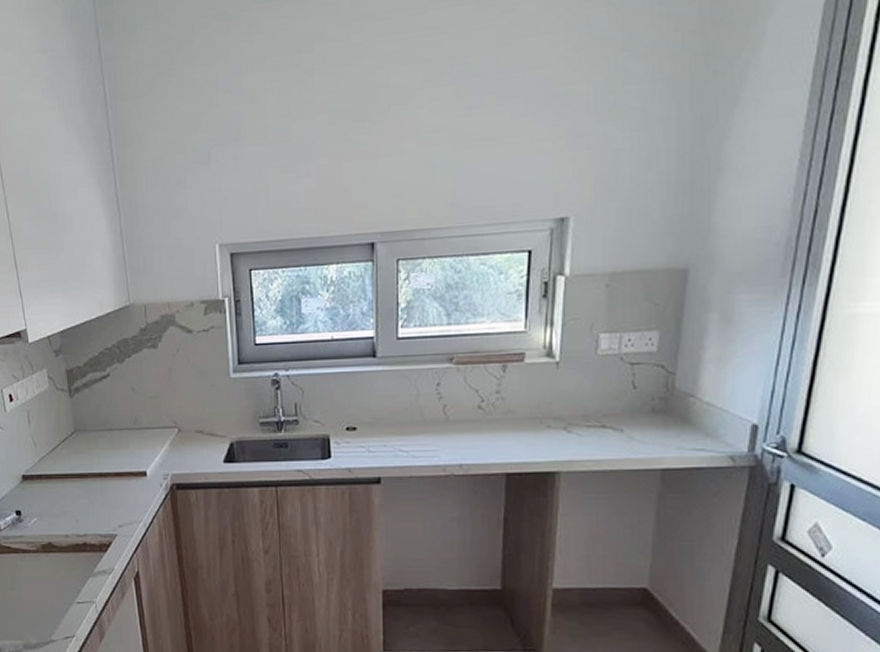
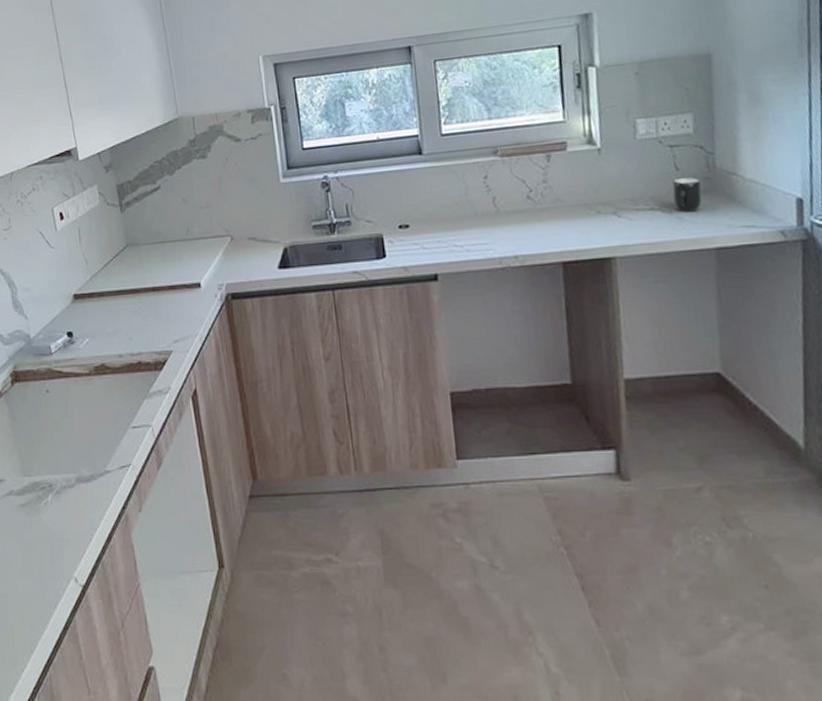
mug: none [625,396,657,432] -> present [672,177,703,213]

